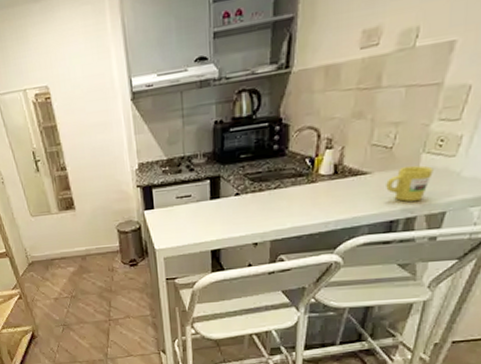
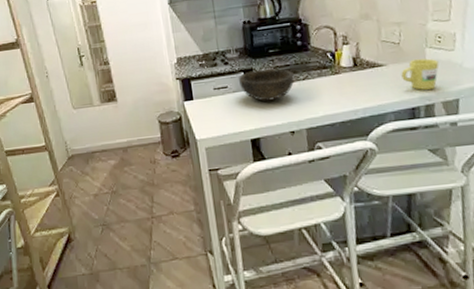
bowl: none [203,176,266,212] -> present [238,68,295,102]

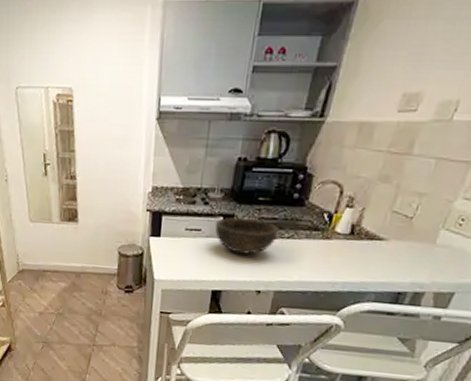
mug: present [401,58,439,90] -> none [399,240,450,277]

